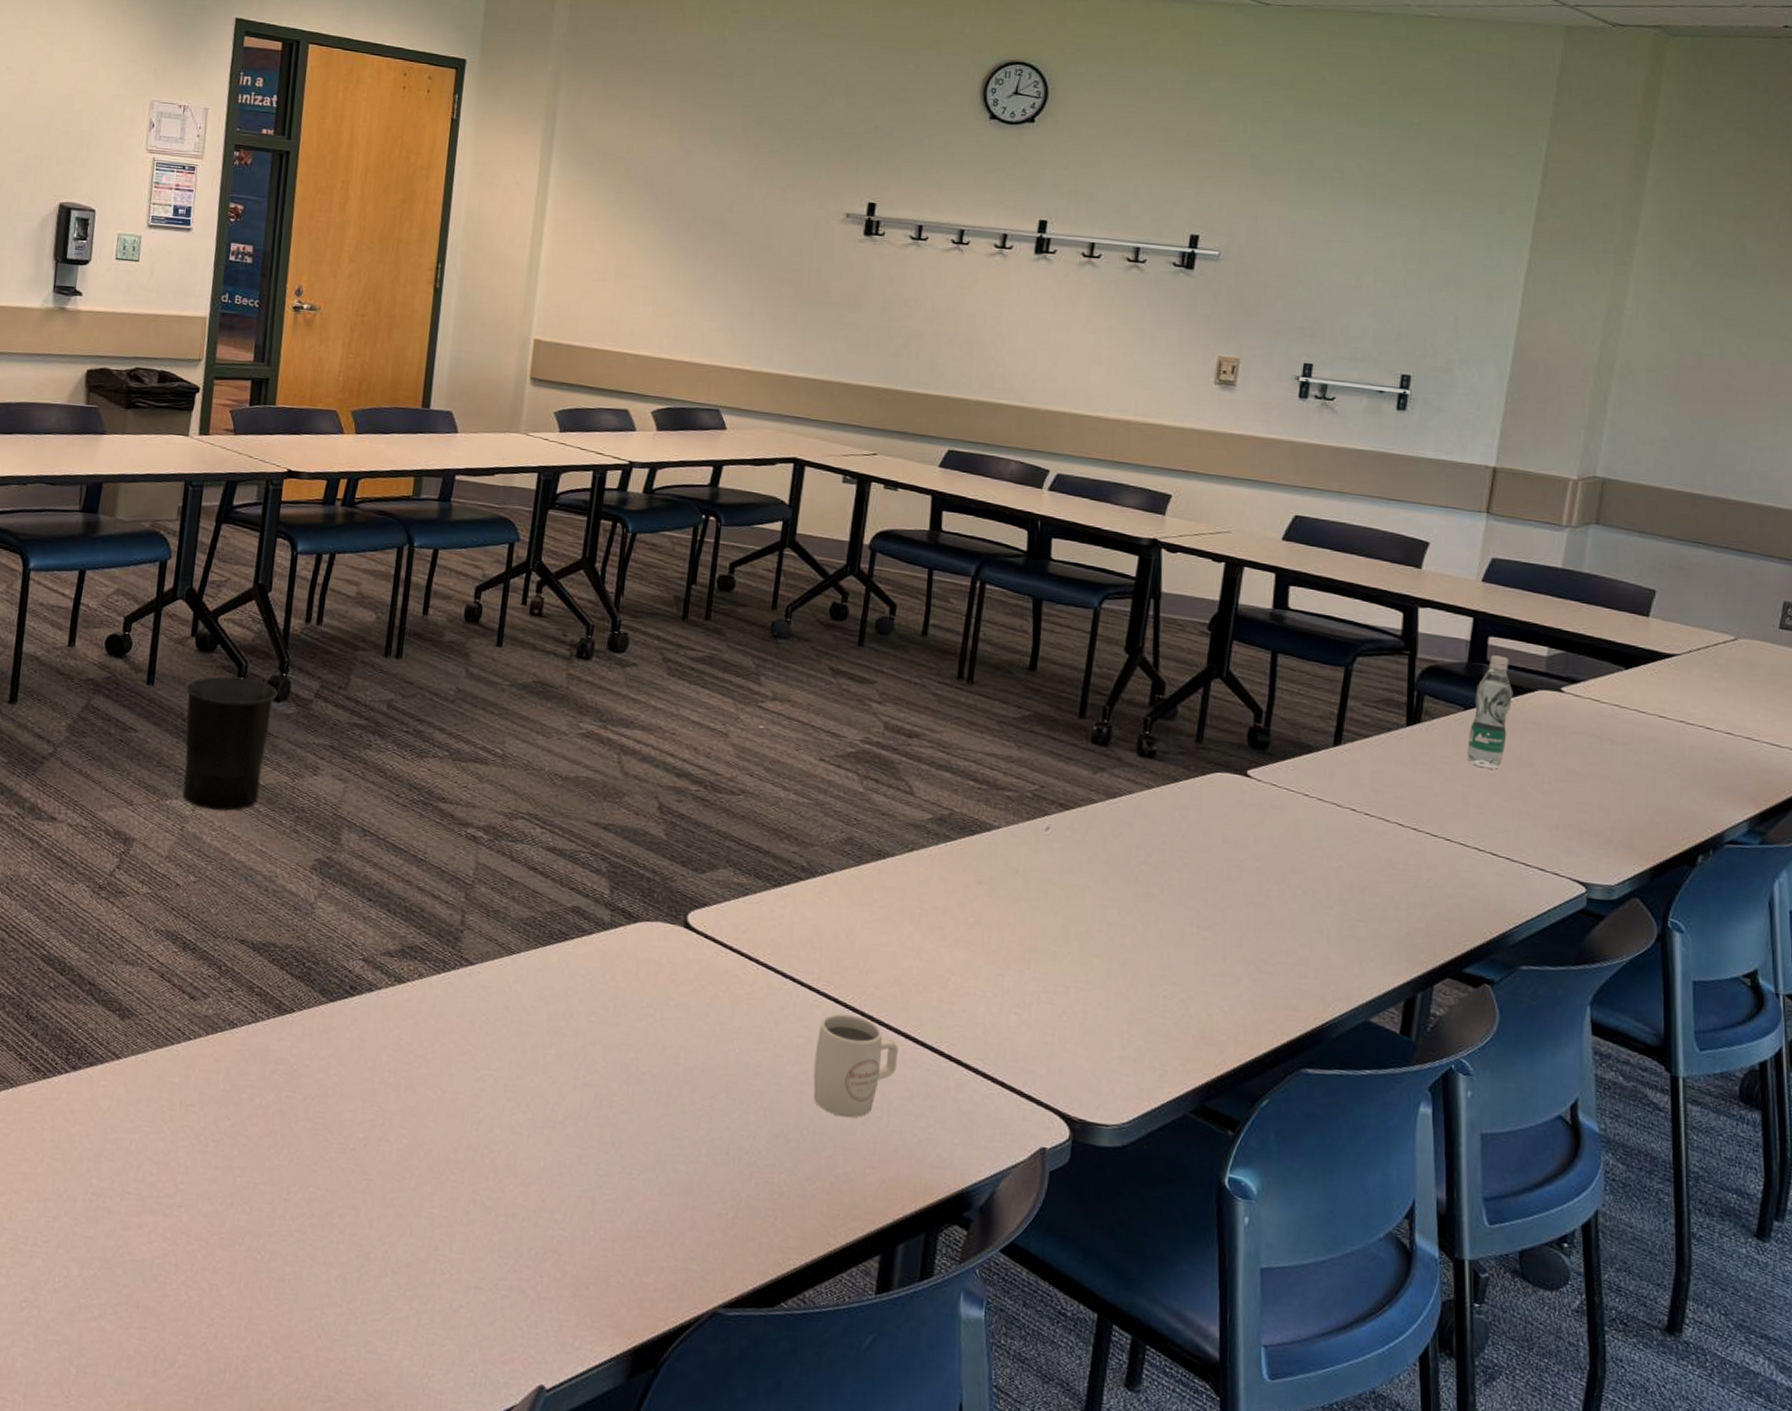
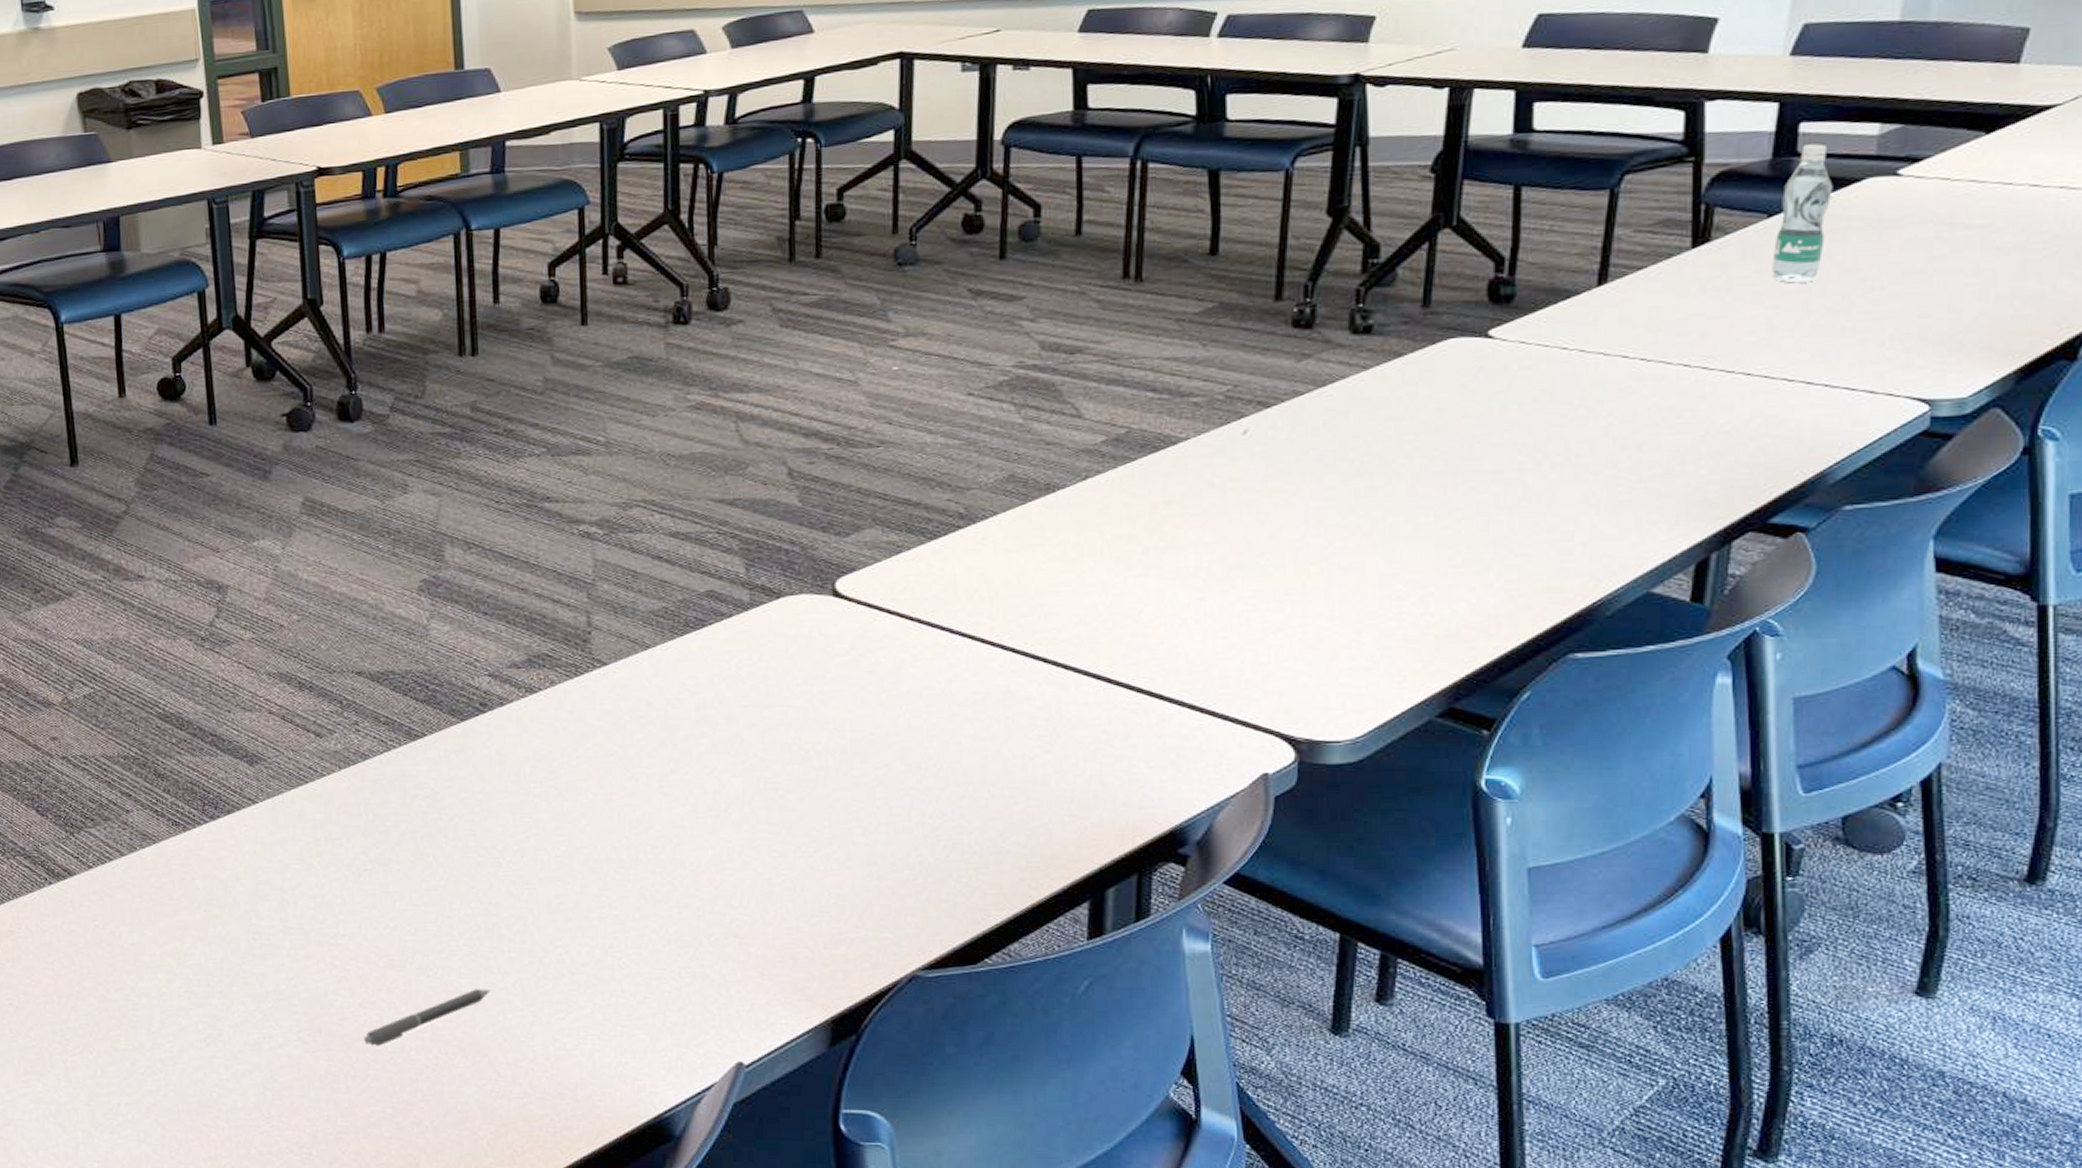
pen: none [180,1278,314,1331] -> present [364,989,492,1047]
waste bin: present [182,676,278,811] -> none [251,402,350,545]
mug: present [813,1013,898,1118] -> none [995,663,1090,769]

